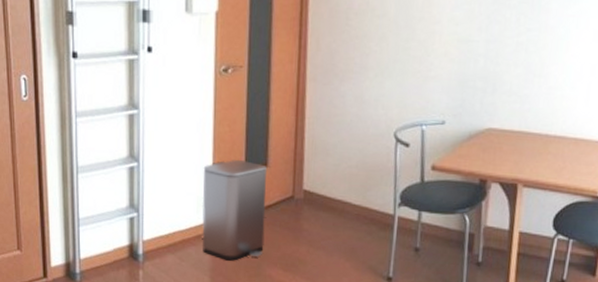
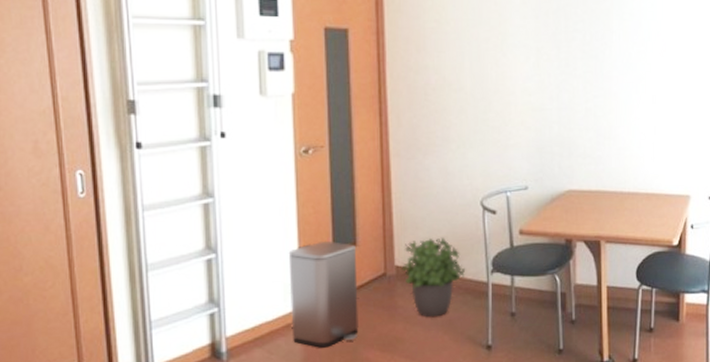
potted plant: none [309,165,373,243] -> present [401,237,466,318]

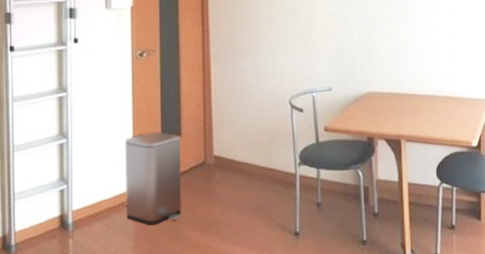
potted plant: present [401,237,466,318] -> none [219,131,276,203]

